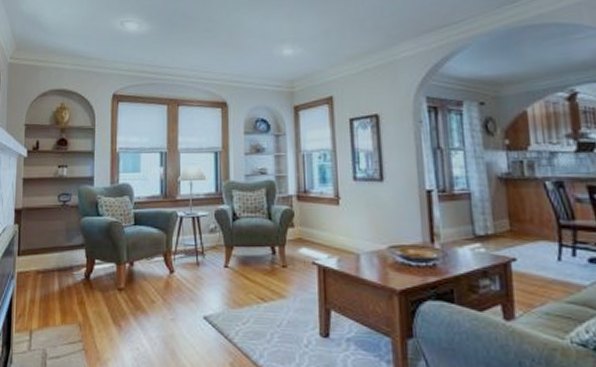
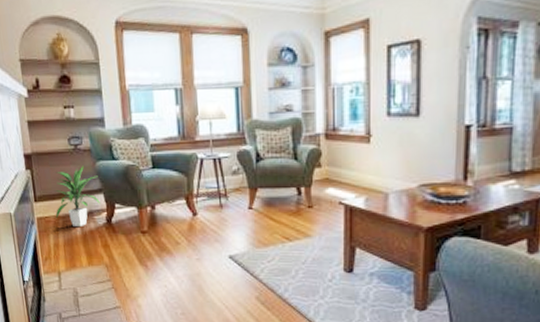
indoor plant: none [35,221,82,282] -> present [55,166,101,226]

